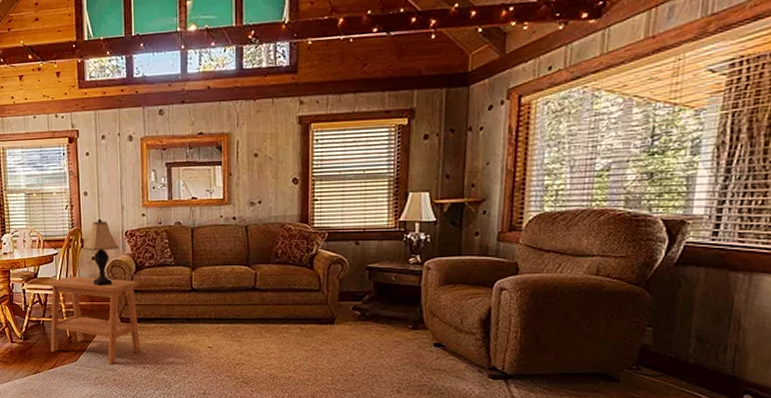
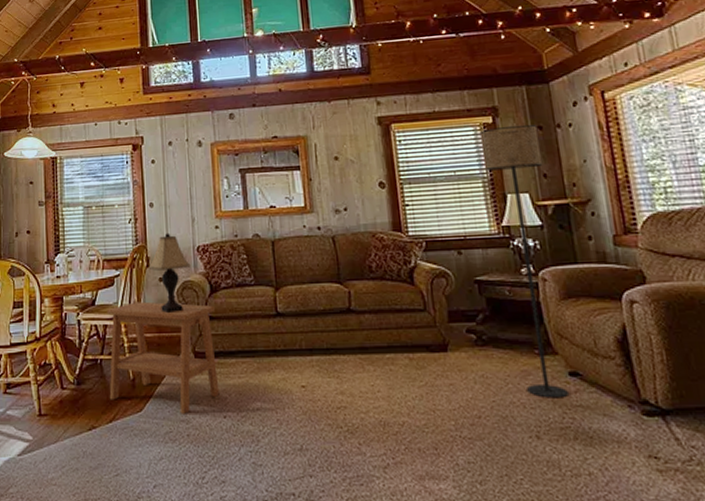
floor lamp: none [393,126,450,363] -> present [479,124,569,398]

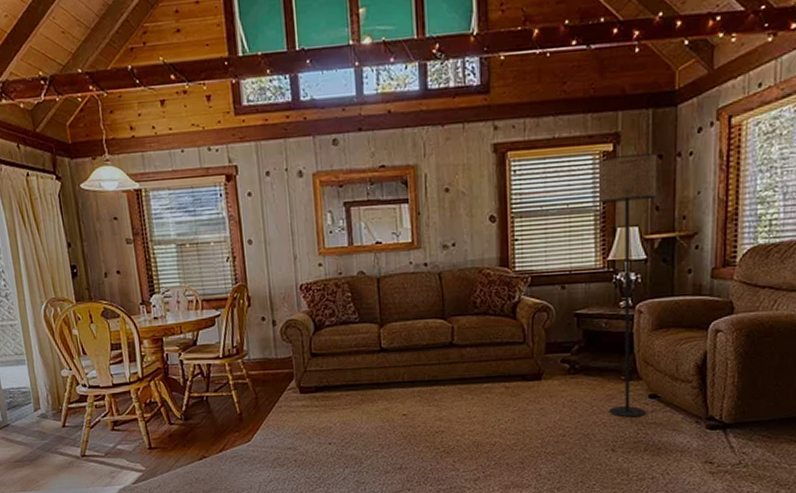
side table: present [106,301,220,414] -> none [209,340,325,443]
lamp: present [148,233,191,314] -> none [250,271,294,352]

